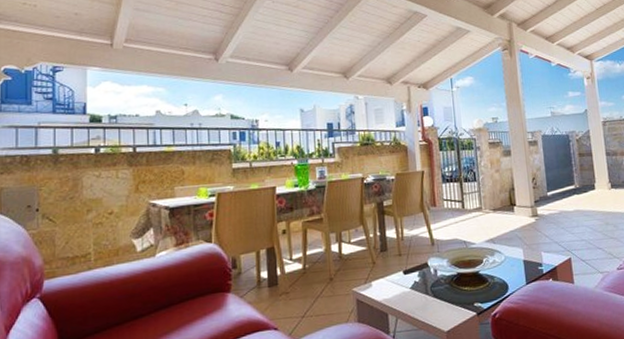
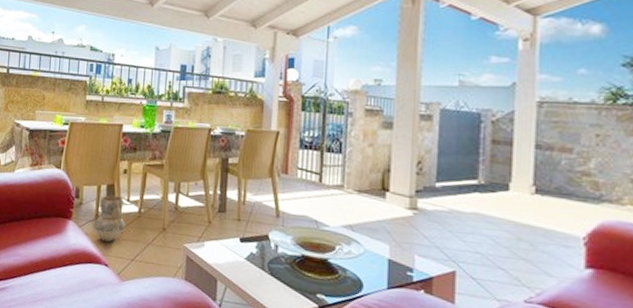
ceramic jug: none [257,257,292,306] -> present [94,195,126,242]

